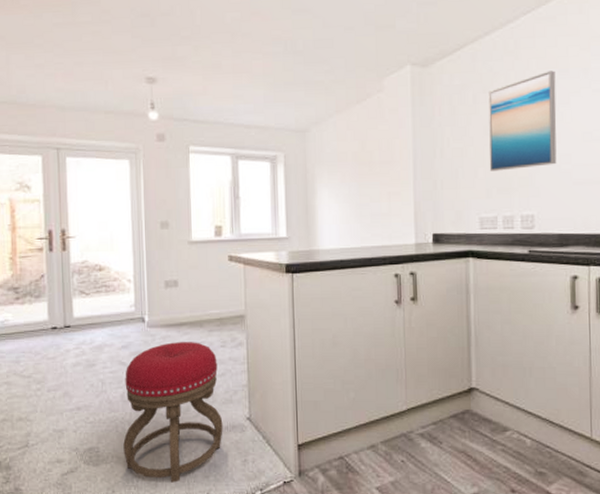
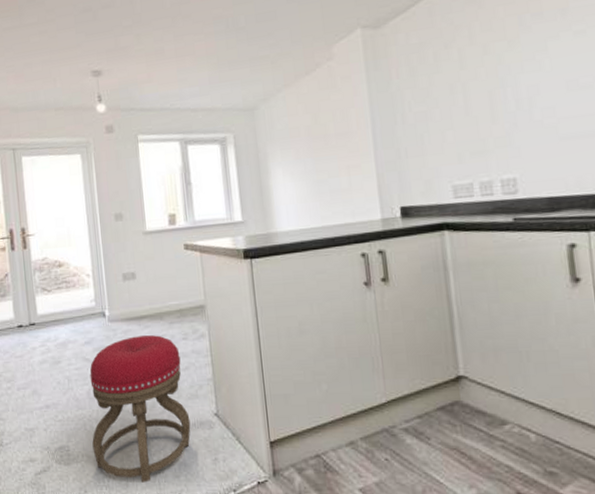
wall art: present [488,70,557,171] -> none [451,15,538,134]

